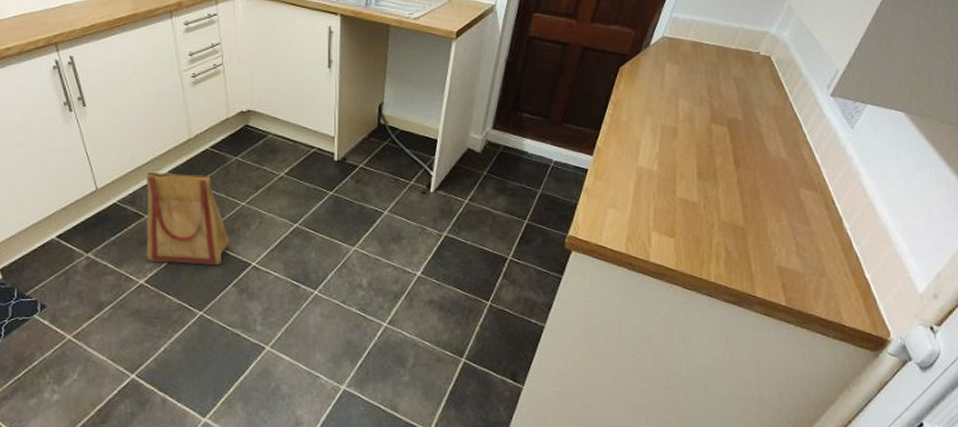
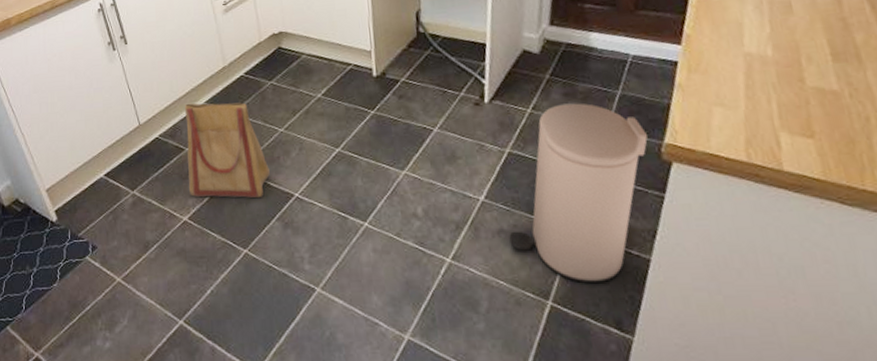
pedal bin: none [437,198,556,345] -> present [509,103,648,284]

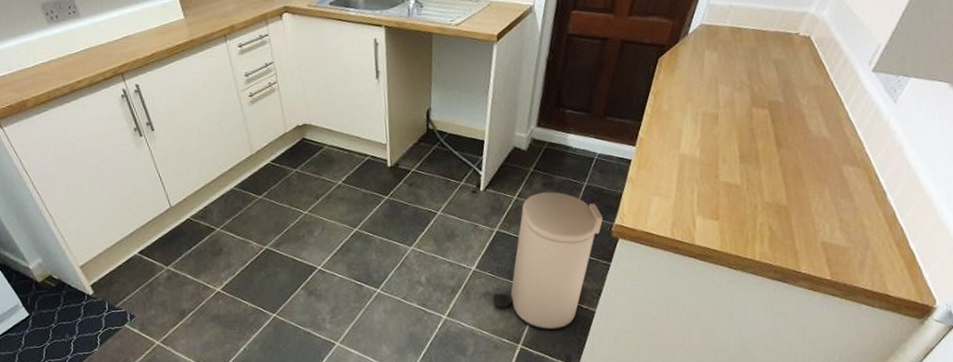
shopping bag: present [184,102,270,199] -> none [214,187,295,271]

